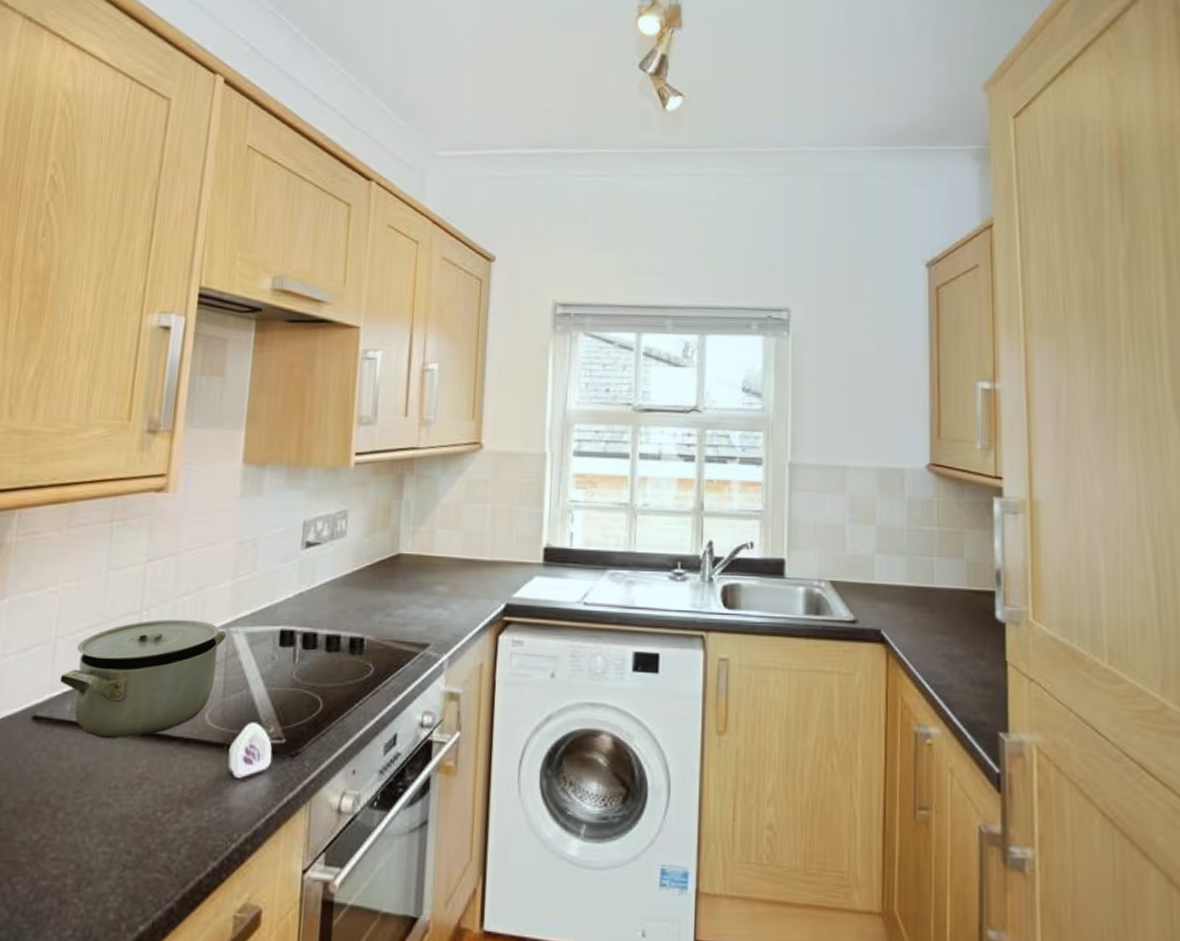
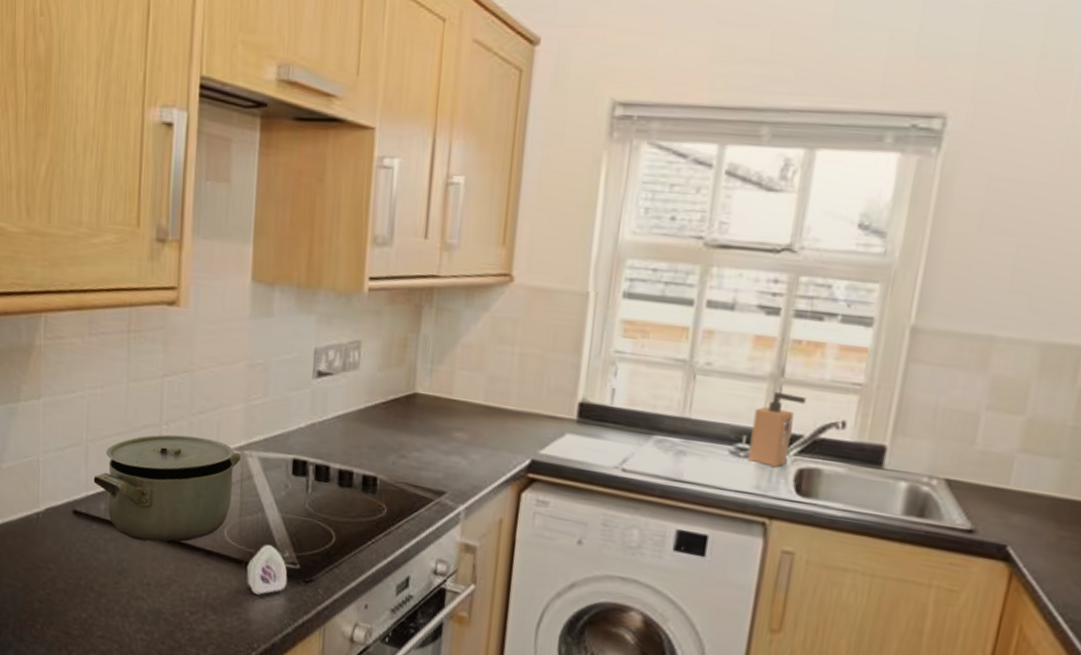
soap dispenser: none [684,522,722,587] -> present [747,391,807,468]

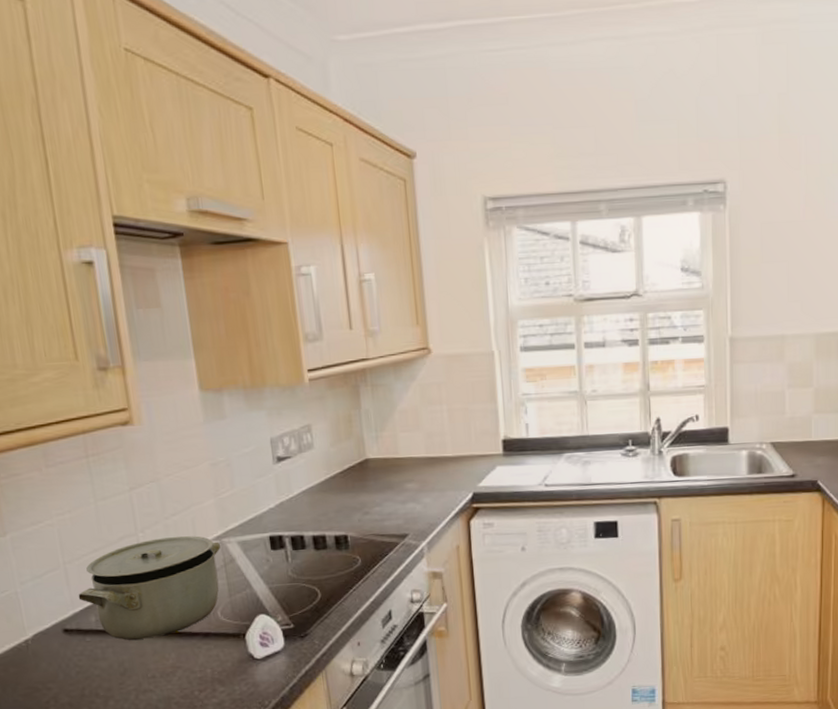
soap dispenser: present [747,391,807,468] -> none [634,402,669,460]

